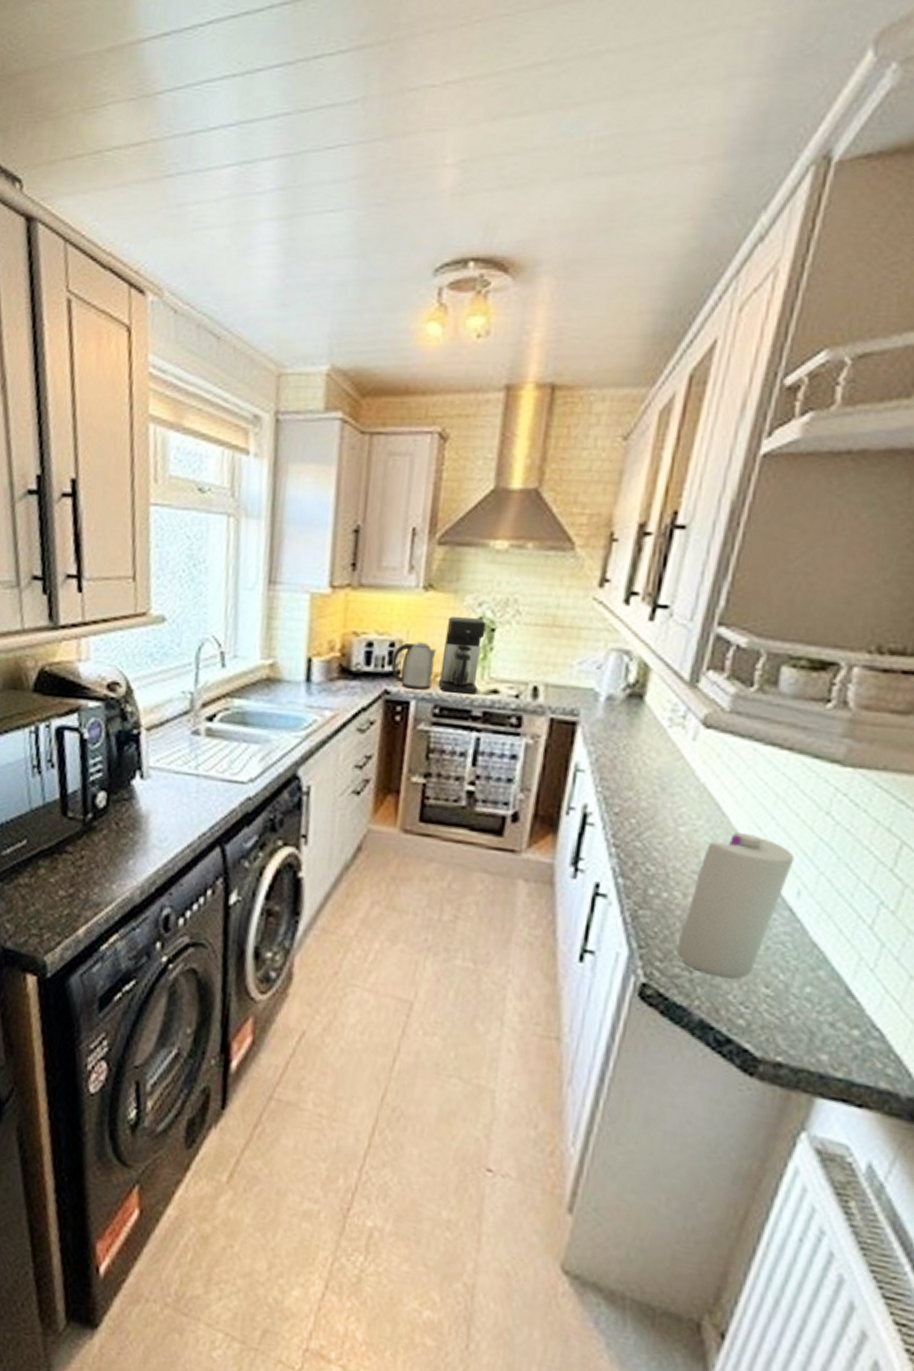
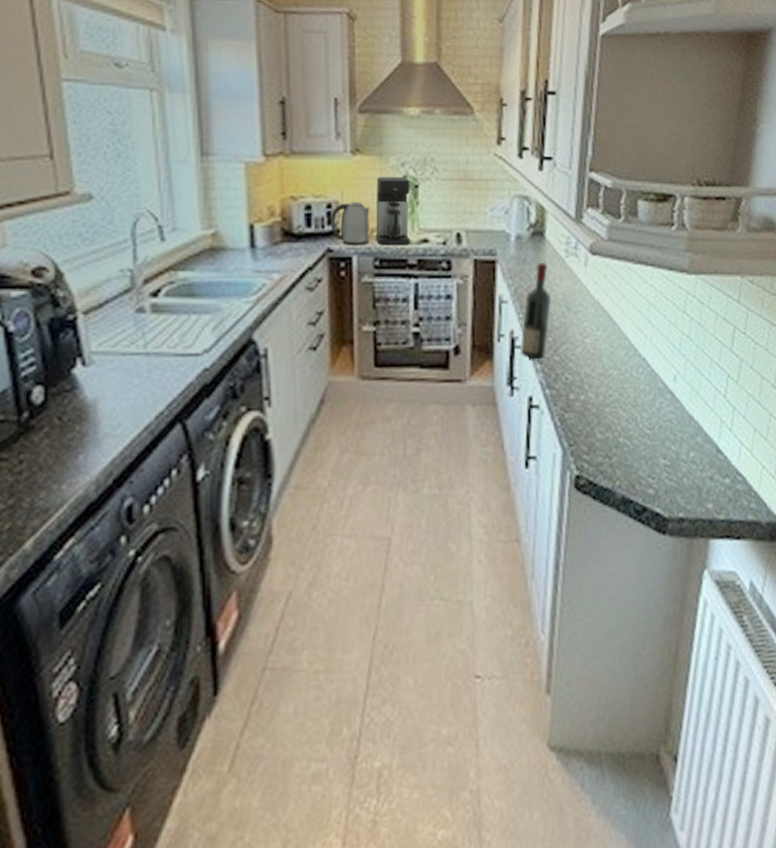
wine bottle: none [591,730,643,843] -> present [520,263,552,360]
paper towel holder: present [676,831,795,979] -> none [597,336,668,458]

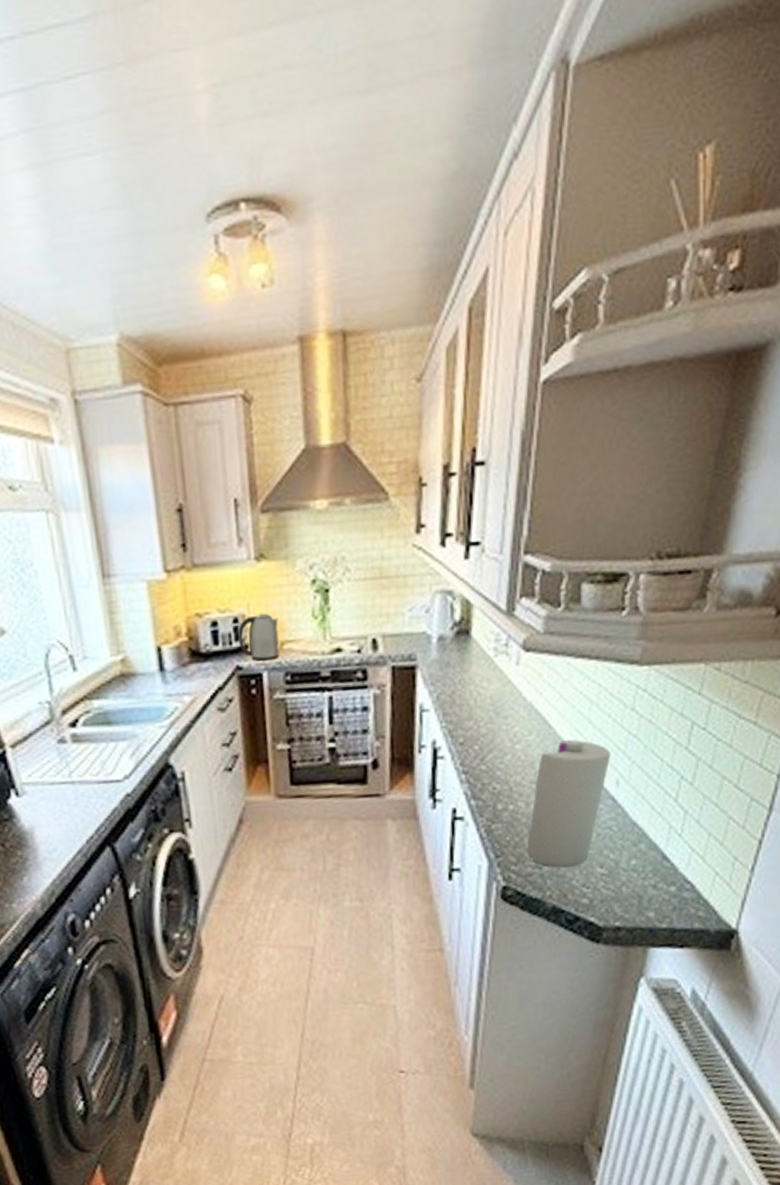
coffee maker: present [375,176,410,246] -> none [283,580,323,660]
wine bottle: present [520,263,552,360] -> none [442,664,479,770]
paper towel holder: none [597,336,668,458] -> present [526,739,611,868]

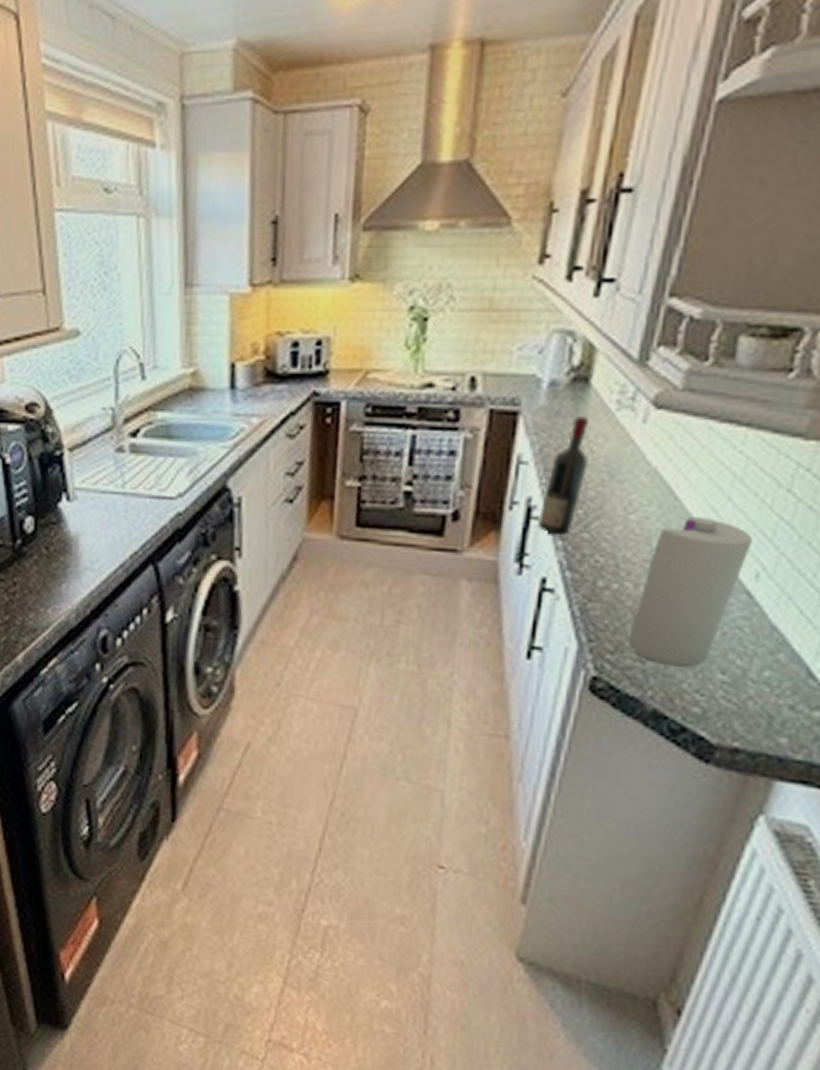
kettle: present [238,613,280,662] -> none [320,337,366,390]
wine bottle: none [442,664,479,770] -> present [536,416,590,536]

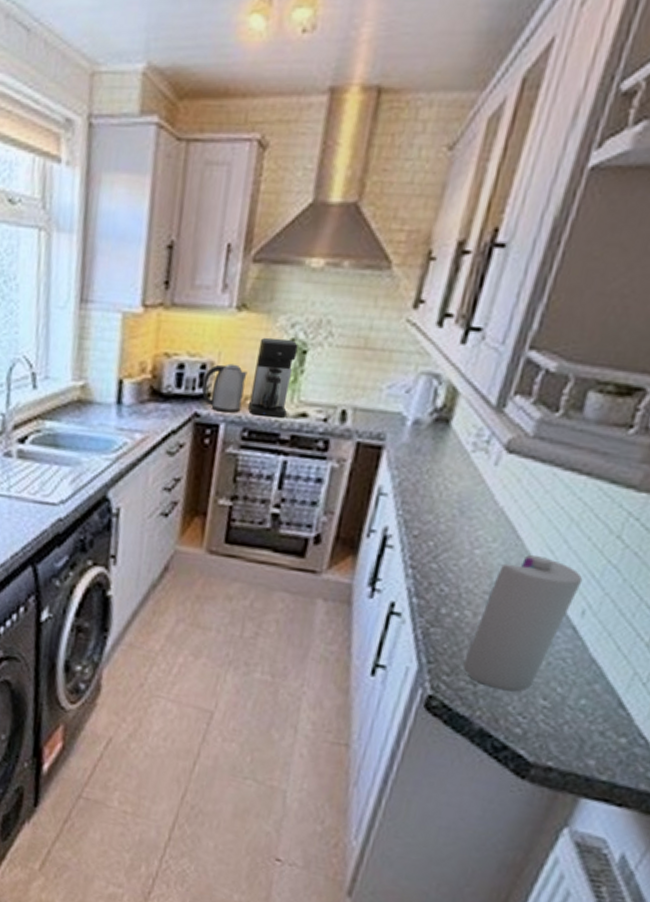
kettle: none [320,337,366,390] -> present [202,363,248,414]
coffee maker: none [369,307,418,391] -> present [247,337,298,418]
wine bottle: present [536,416,590,536] -> none [390,454,447,565]

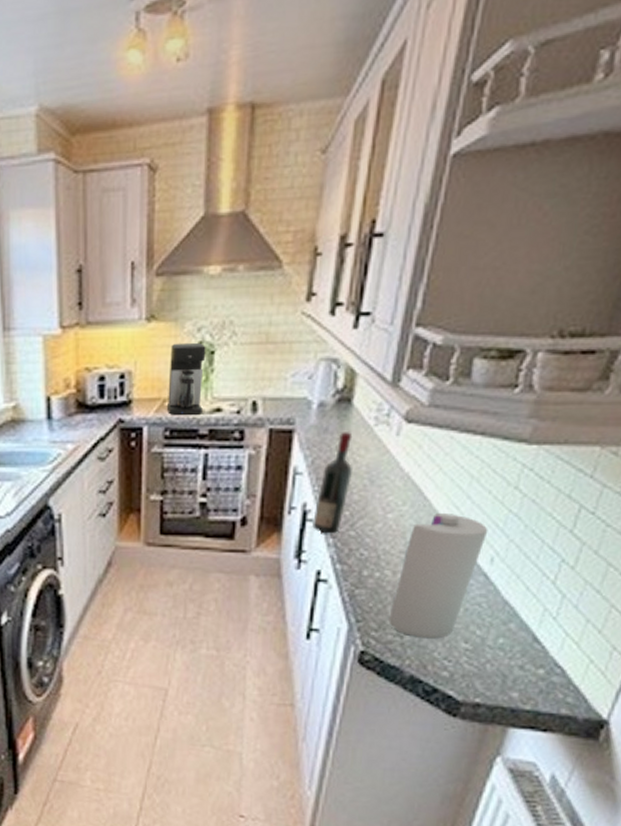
kettle: present [202,363,248,414] -> none [124,370,163,417]
wine bottle: none [390,454,447,565] -> present [311,432,353,534]

